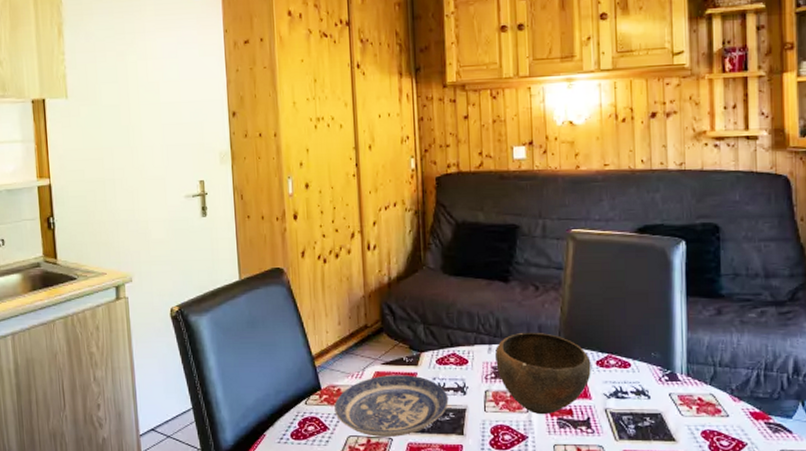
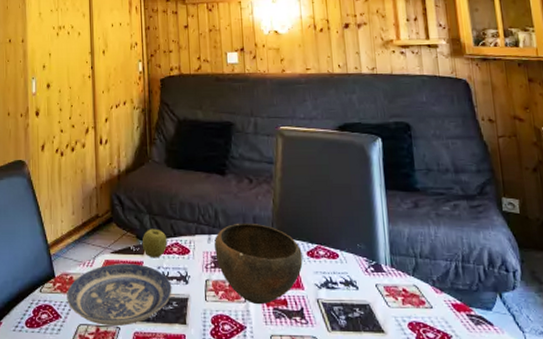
apple: none [415,339,444,369] -> present [141,229,168,258]

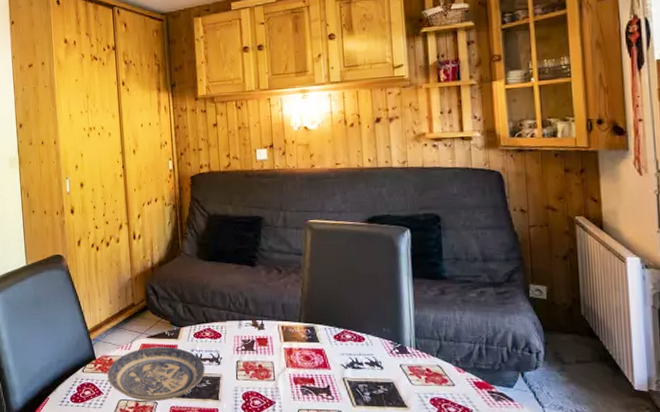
apple: present [141,229,168,258] -> none [175,315,200,342]
bowl: present [214,223,303,305] -> none [244,310,330,383]

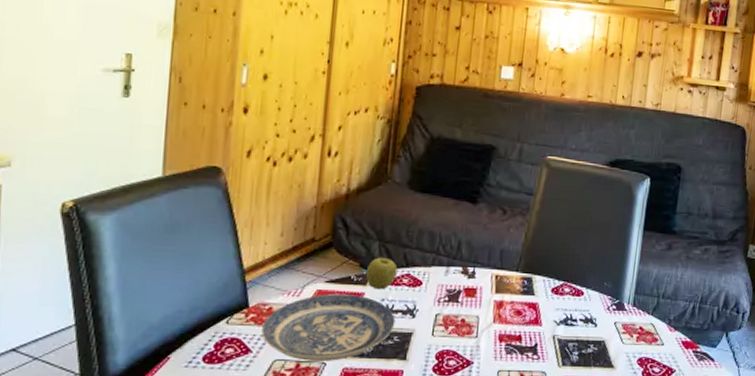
apple: none [175,315,200,342] -> present [365,257,398,290]

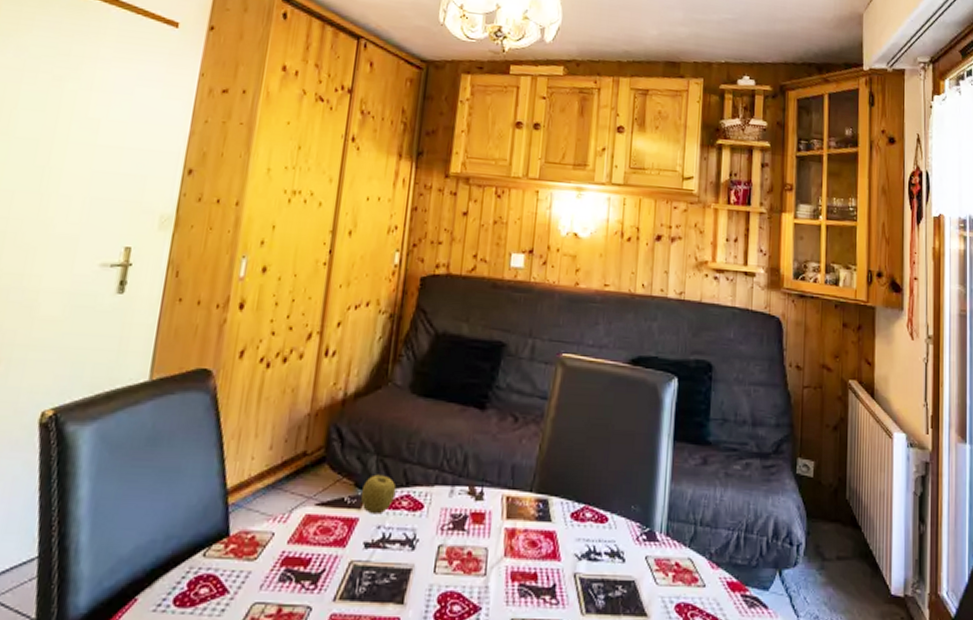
plate: present [261,294,396,361] -> none [241,520,393,605]

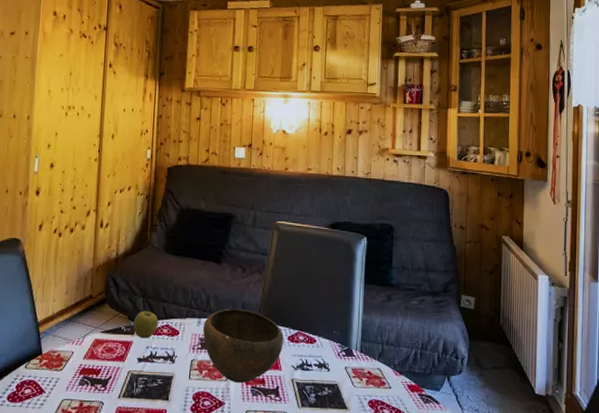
bowl: none [456,472,565,580] -> present [202,308,284,384]

